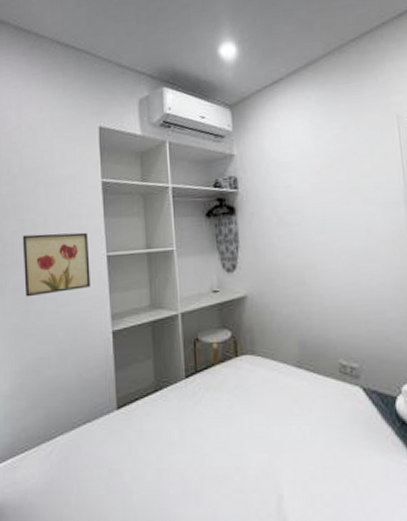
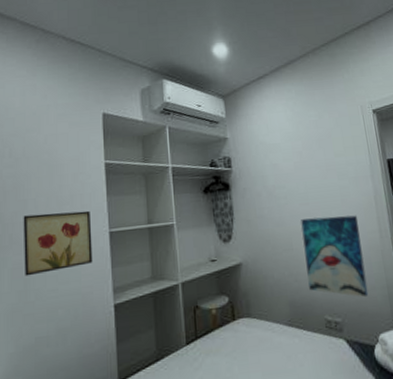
wall art: none [316,247,393,343] -> present [301,215,369,298]

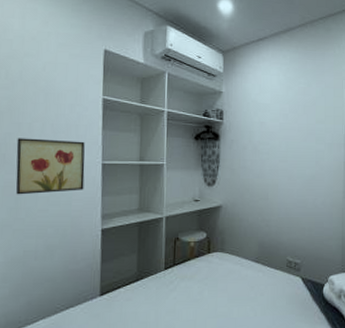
wall art: present [301,215,369,298] -> none [277,174,327,246]

